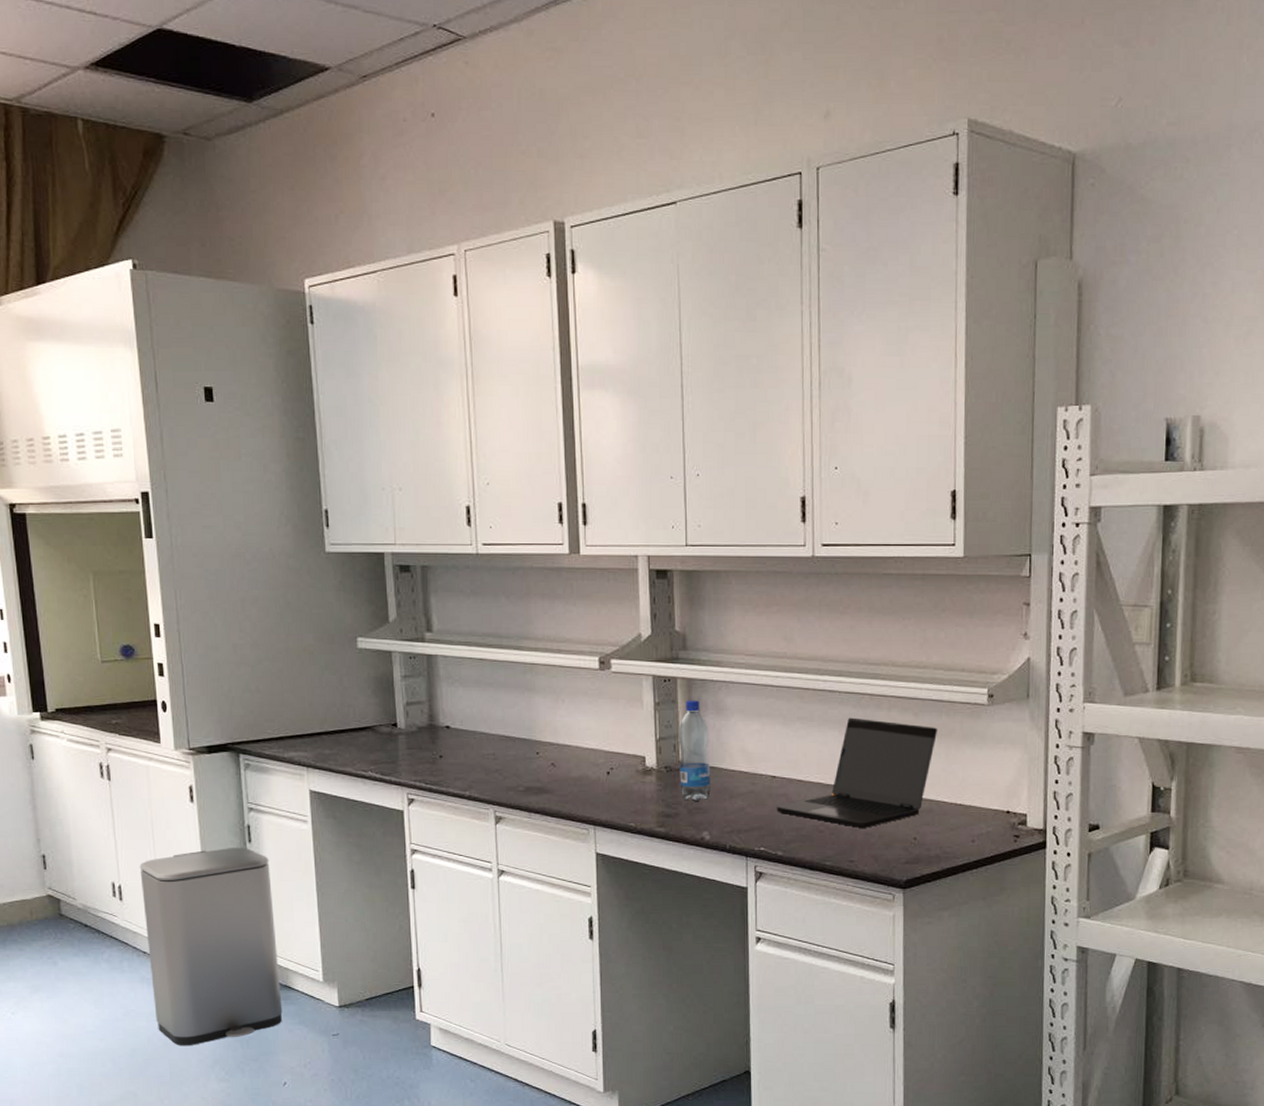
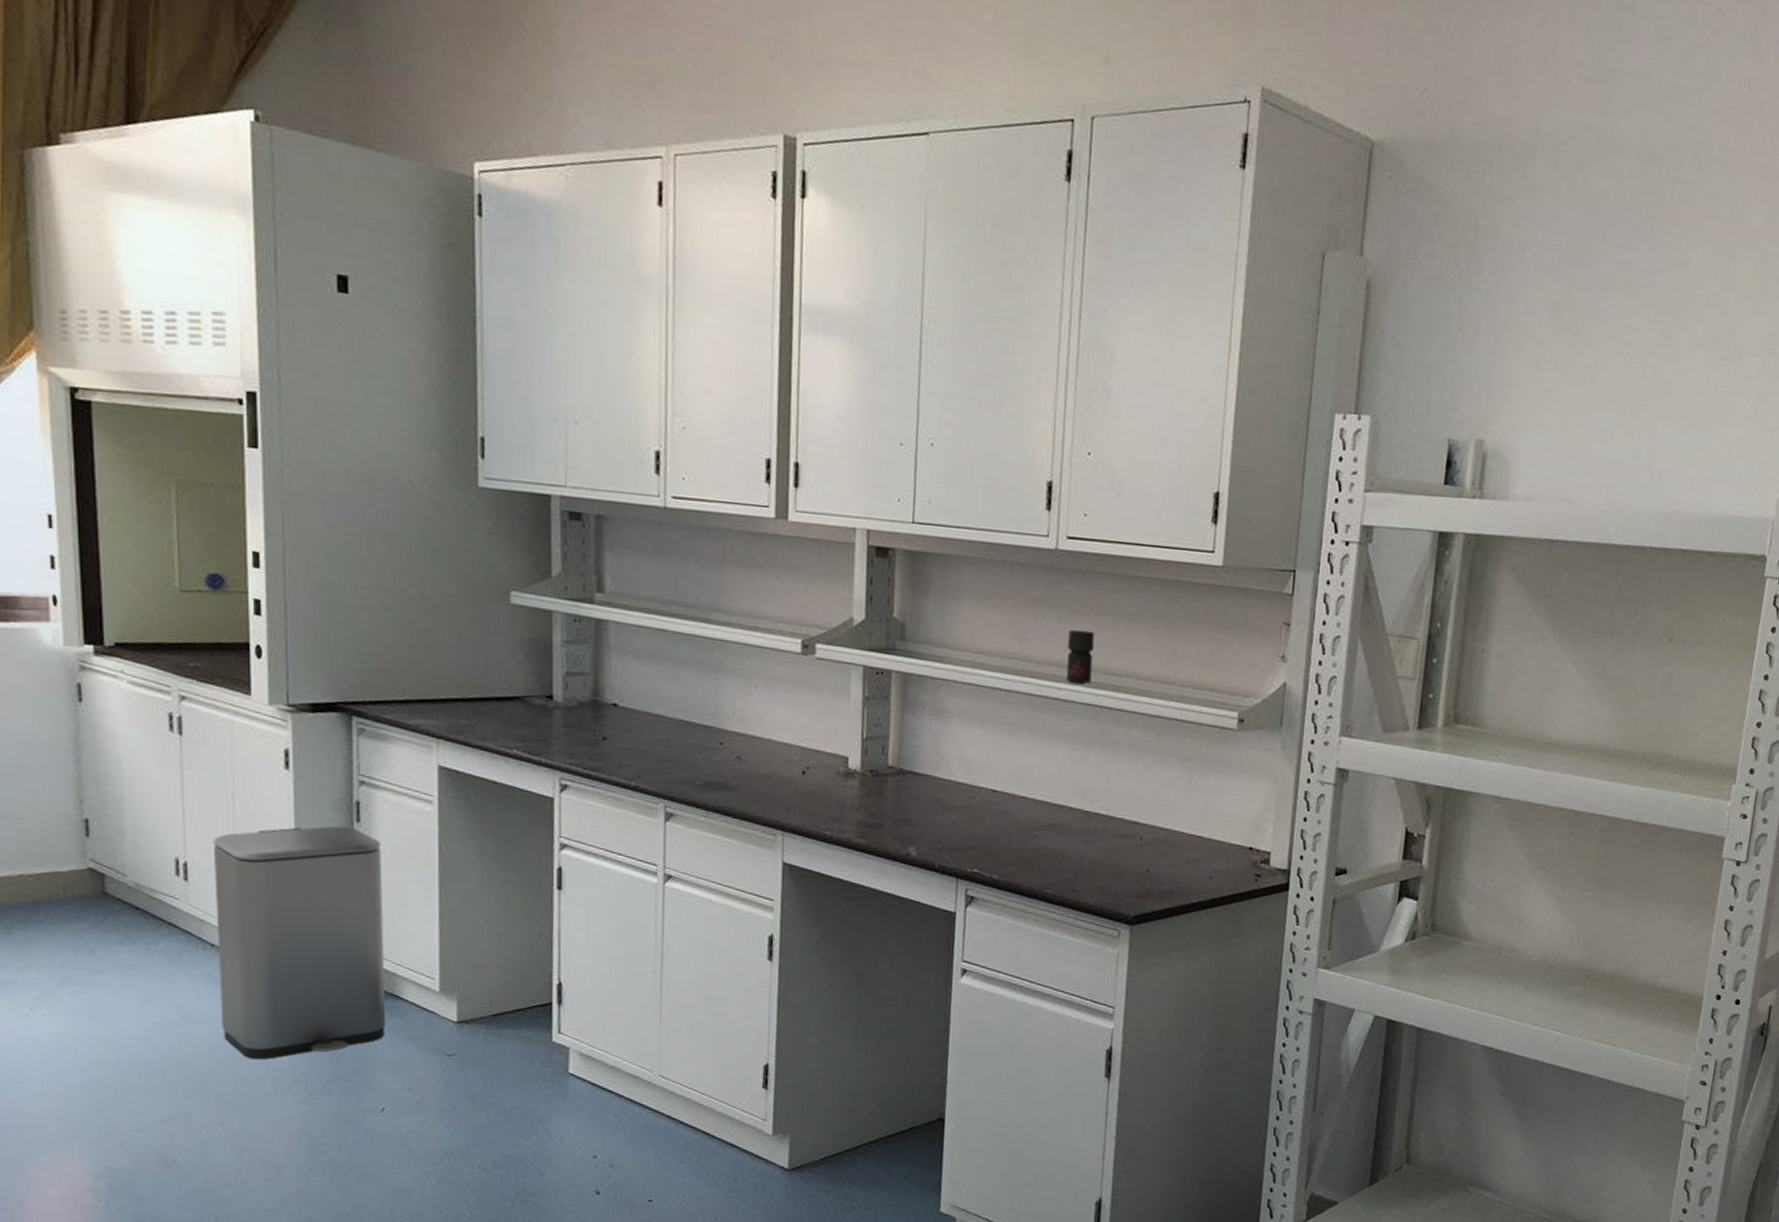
bottle: present [678,700,711,802] -> none [886,697,925,813]
laptop: present [777,717,938,828] -> none [995,731,1181,855]
jar: none [829,627,853,674] -> present [1066,629,1095,684]

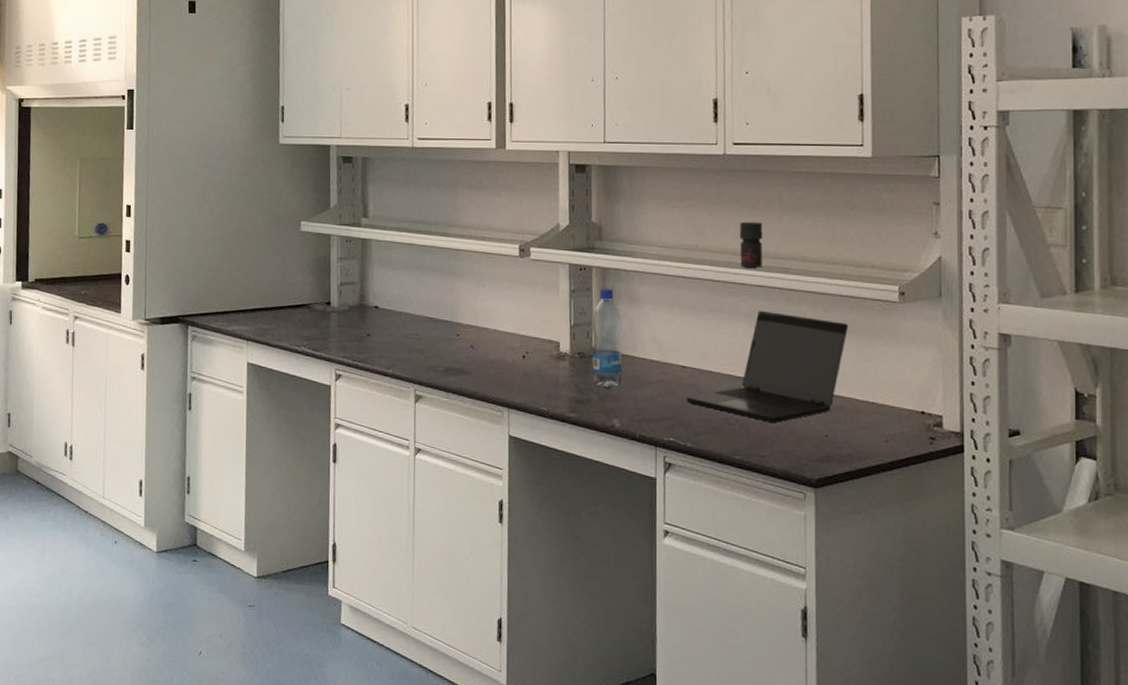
pedal bin: present [213,826,386,1059] -> none [89,413,206,607]
bottle: none [886,697,925,813] -> present [592,288,622,389]
laptop: none [995,731,1181,855] -> present [686,310,849,423]

